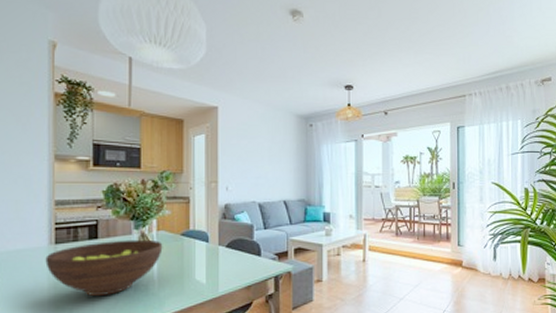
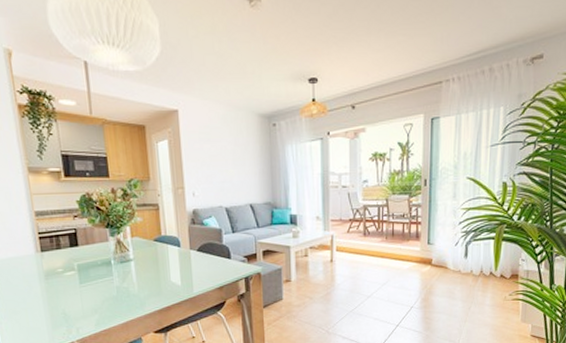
fruit bowl: present [45,239,163,296] -> none [34,245,139,298]

